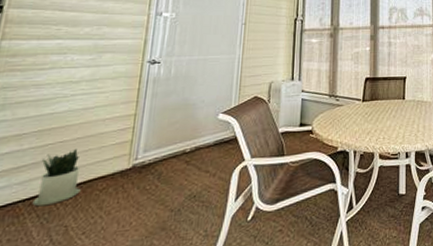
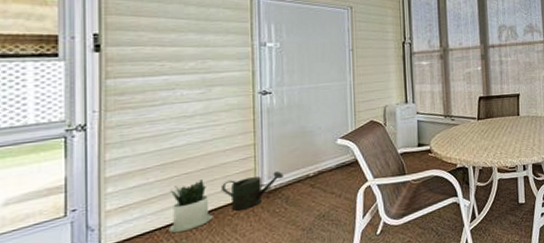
watering can: none [95,145,160,186] -> present [222,171,284,211]

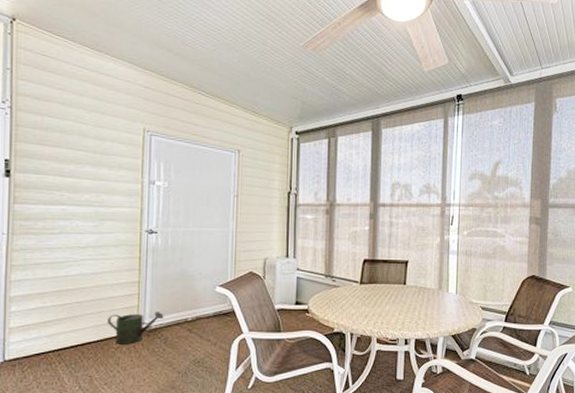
planter: present [168,179,213,234] -> none [60,310,99,358]

